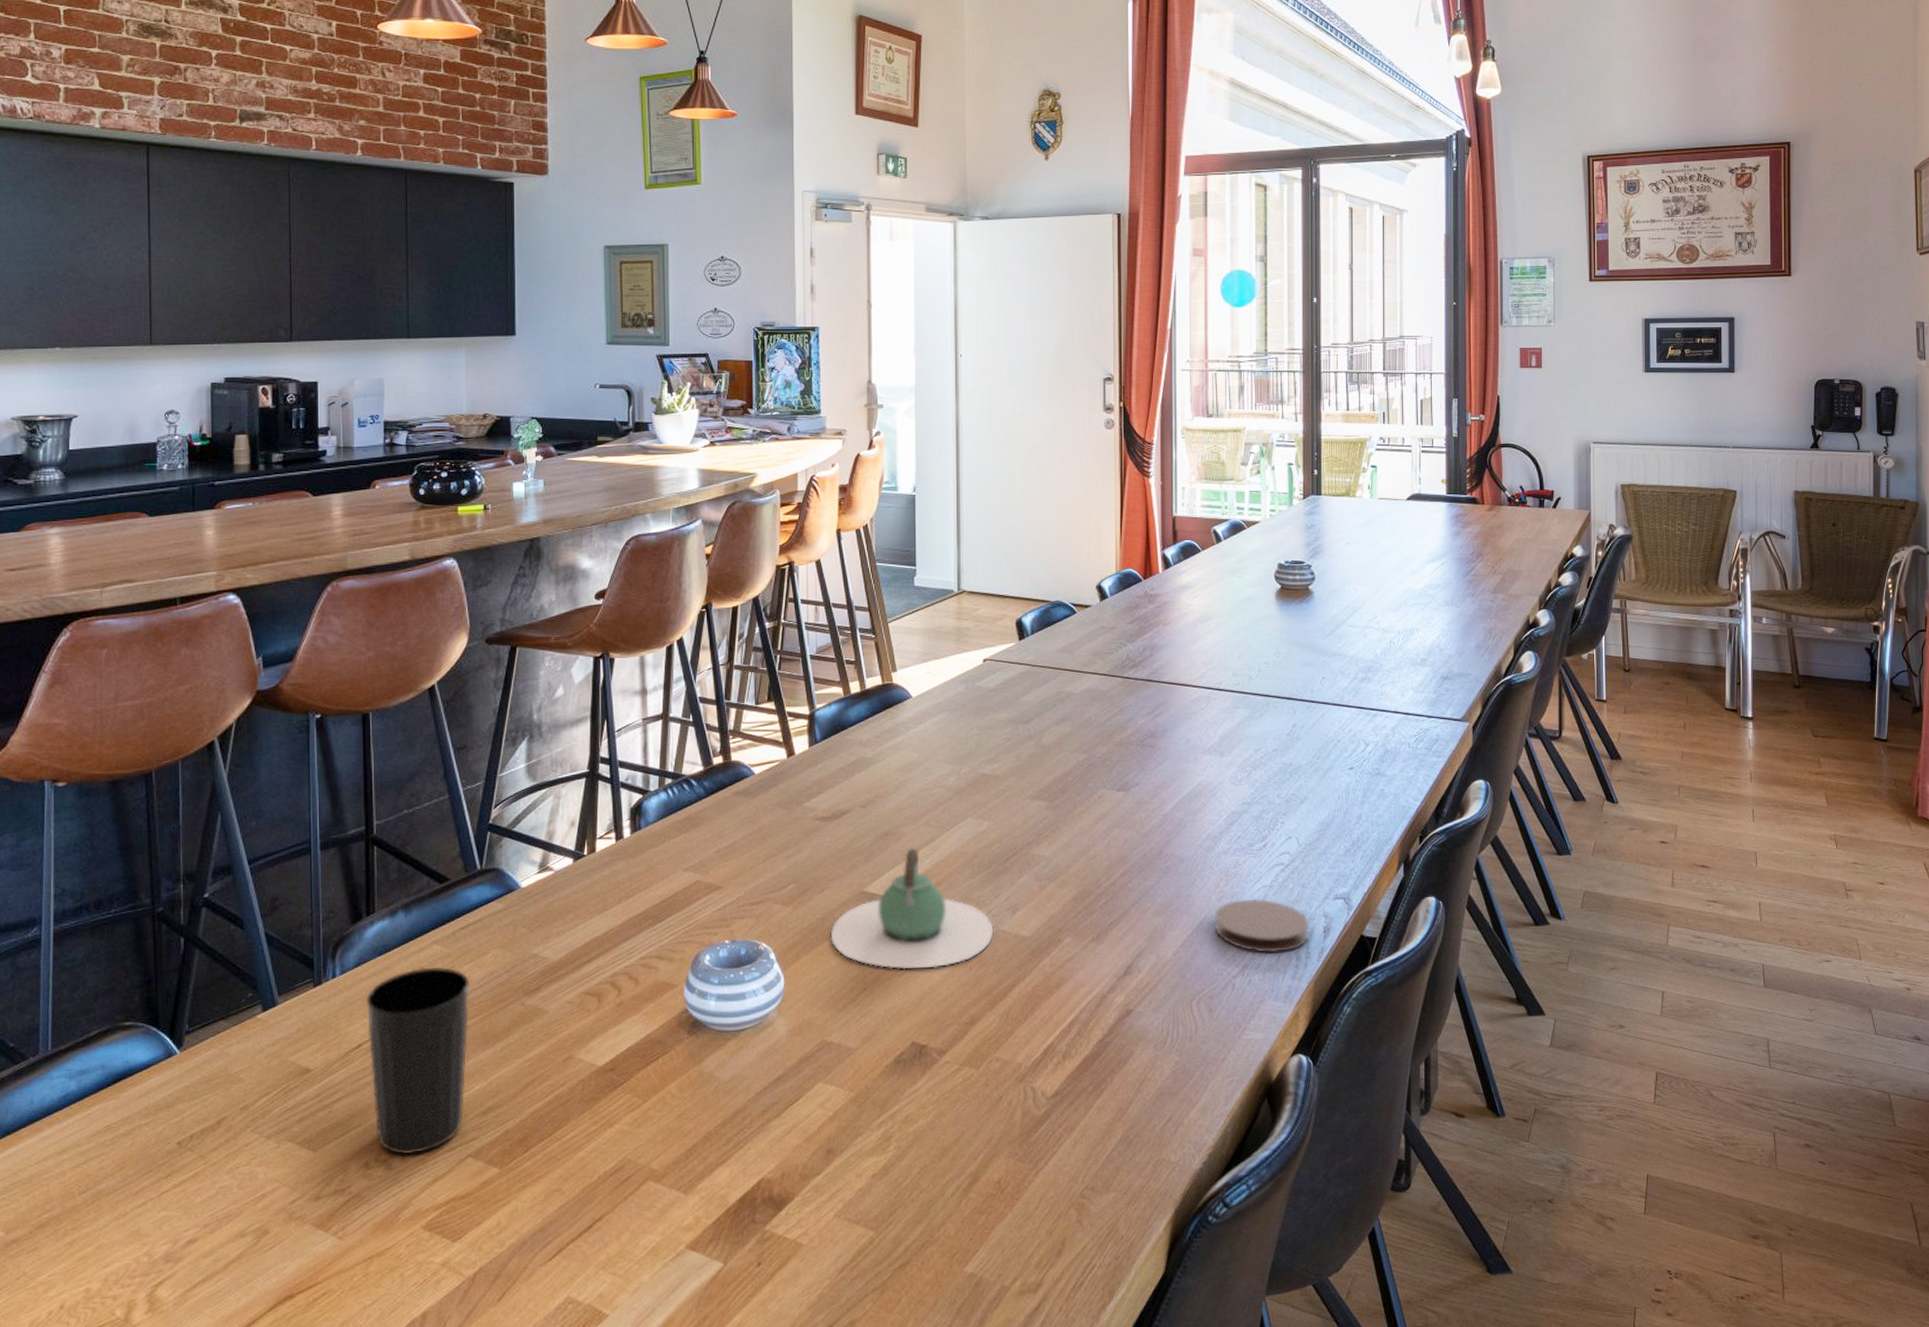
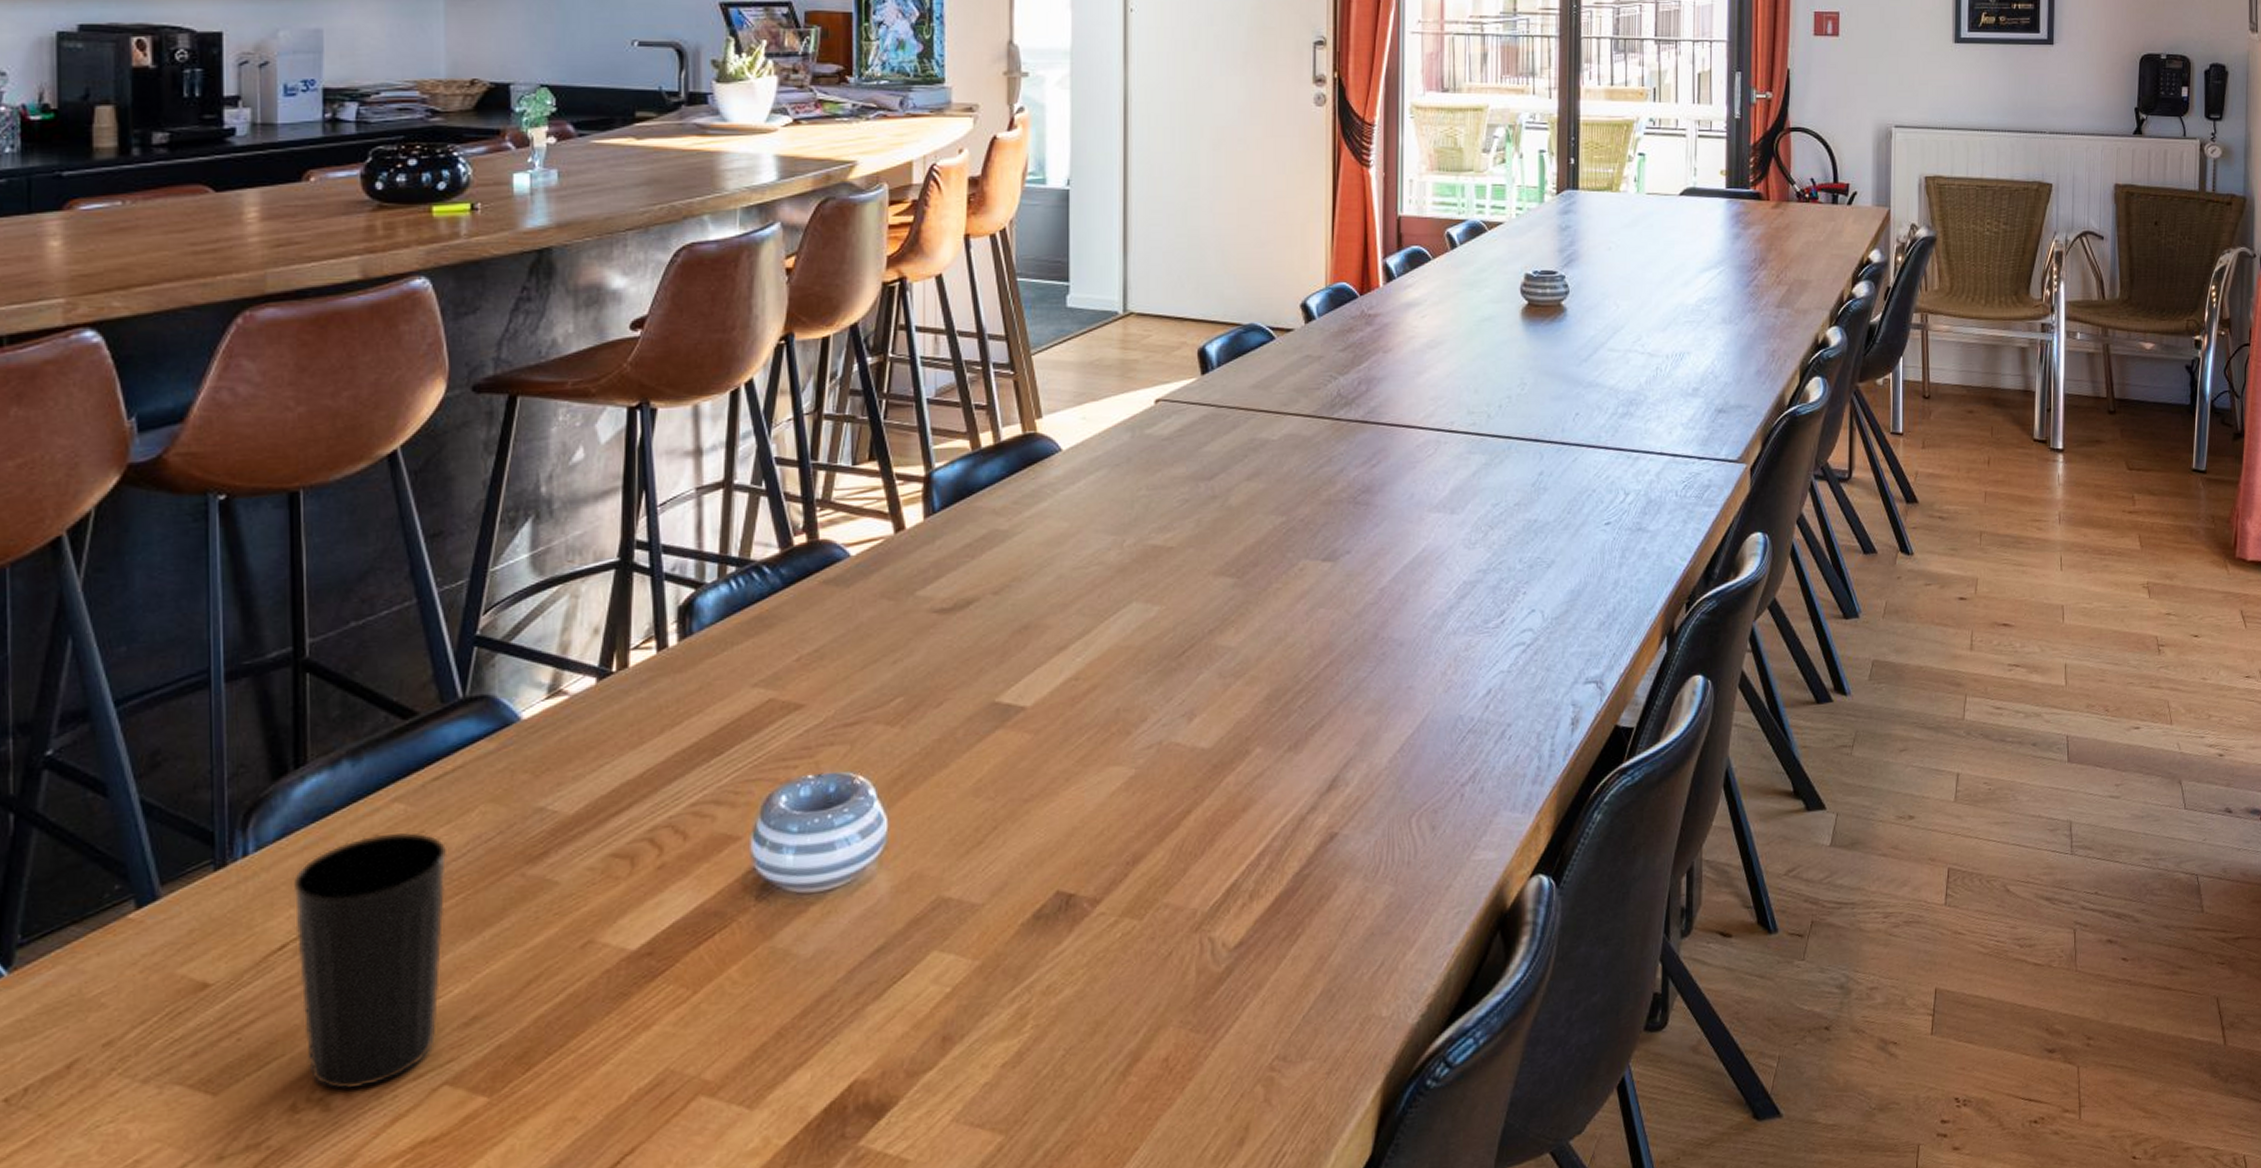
teapot: present [830,847,994,970] -> none [950,642,1164,800]
coaster: present [1214,899,1309,953] -> none [1439,687,1554,754]

